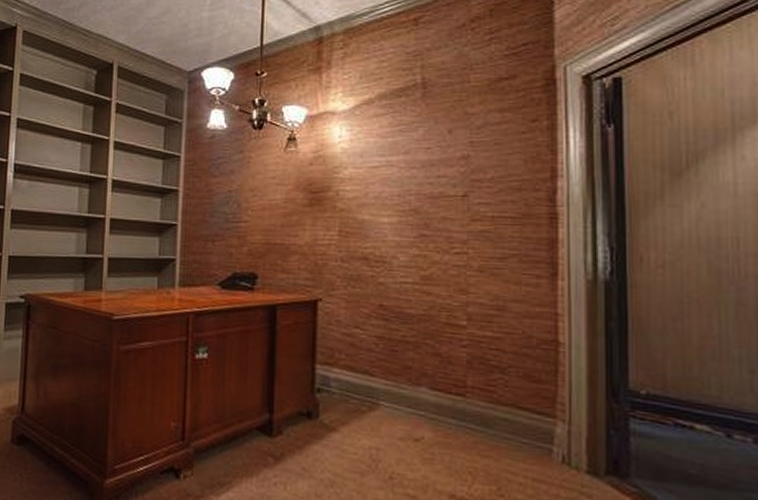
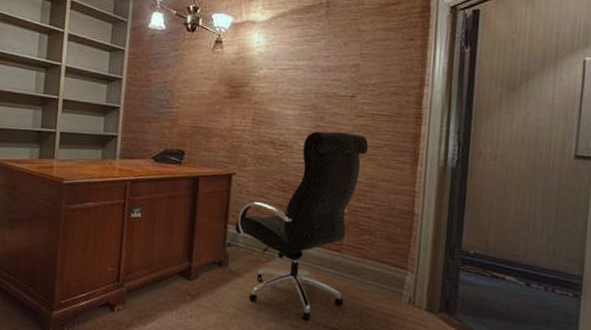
office chair: none [325,241,489,490] -> present [235,131,368,322]

